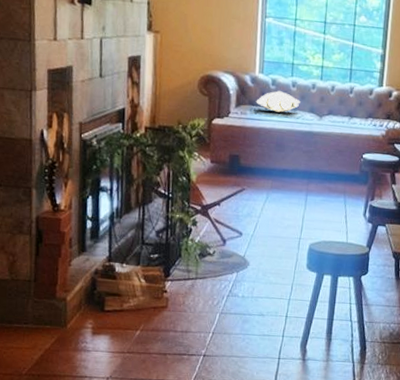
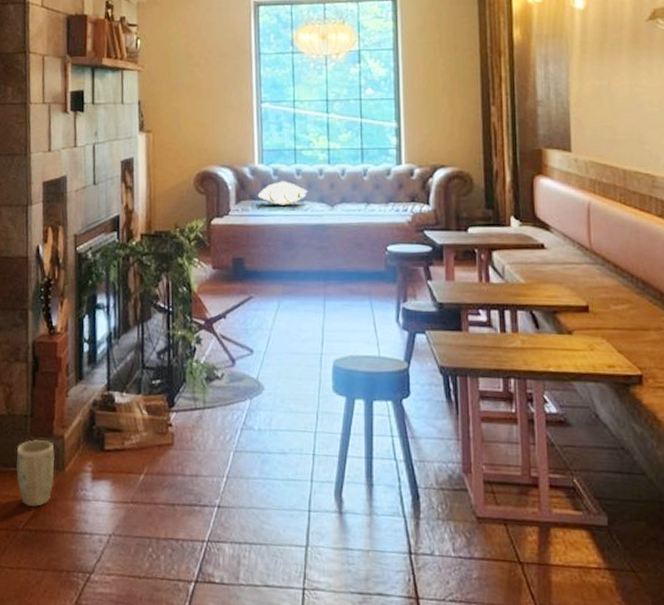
plant pot: none [19,301,57,357] -> present [16,439,54,508]

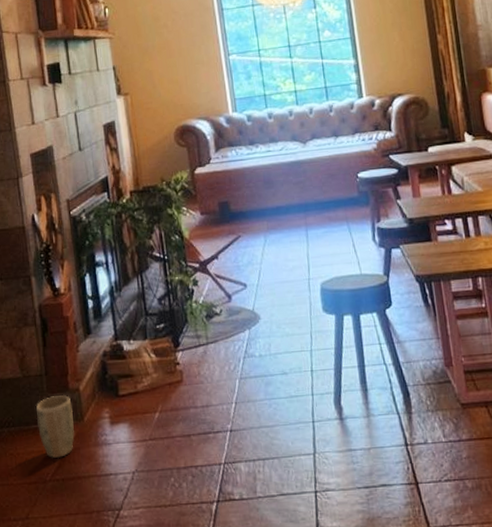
decorative pillow: present [257,181,307,205] -> none [234,125,280,148]

